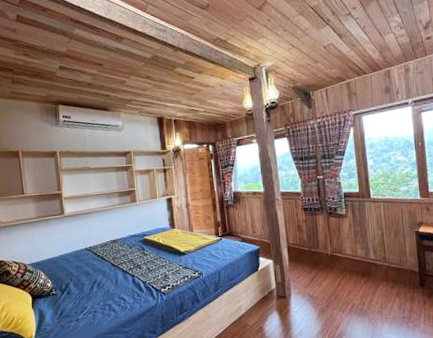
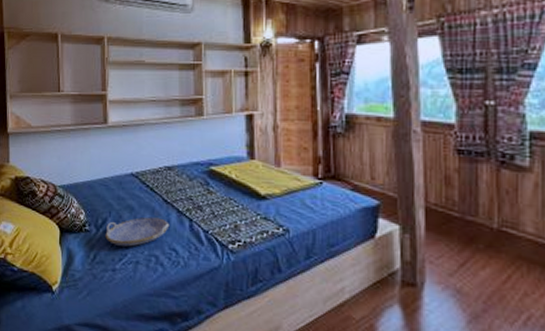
serving tray: none [69,277,118,302] -> present [105,217,170,247]

